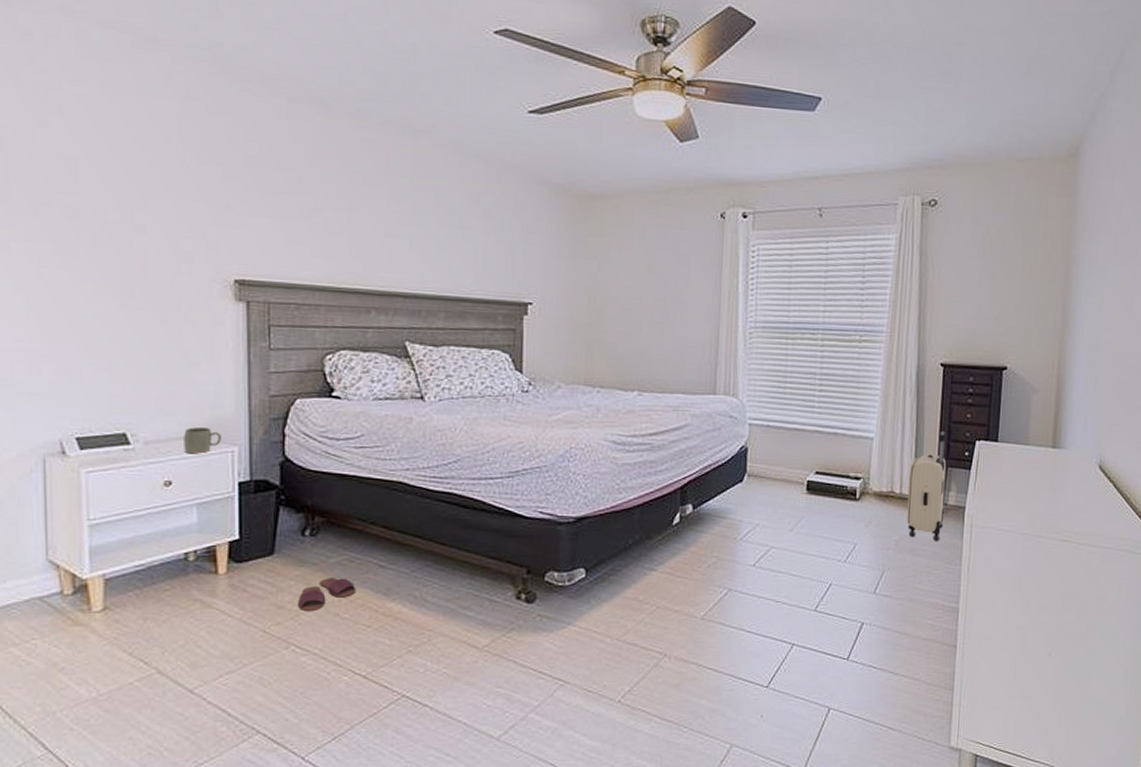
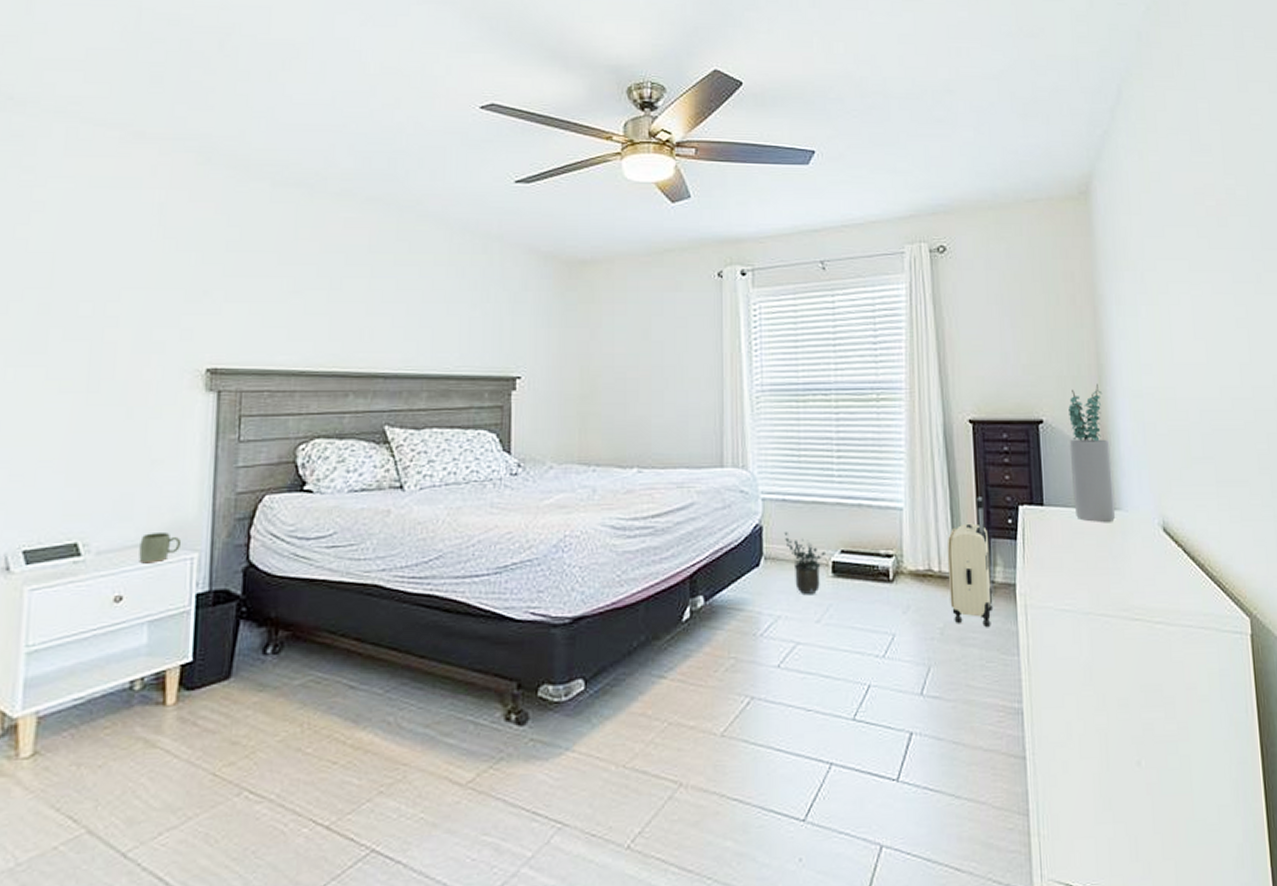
slippers: present [298,576,356,610] -> none [255,702,322,746]
potted plant: none [766,454,802,508] -> present [784,532,825,595]
vase: none [1025,337,1064,460] -> present [1068,384,1116,523]

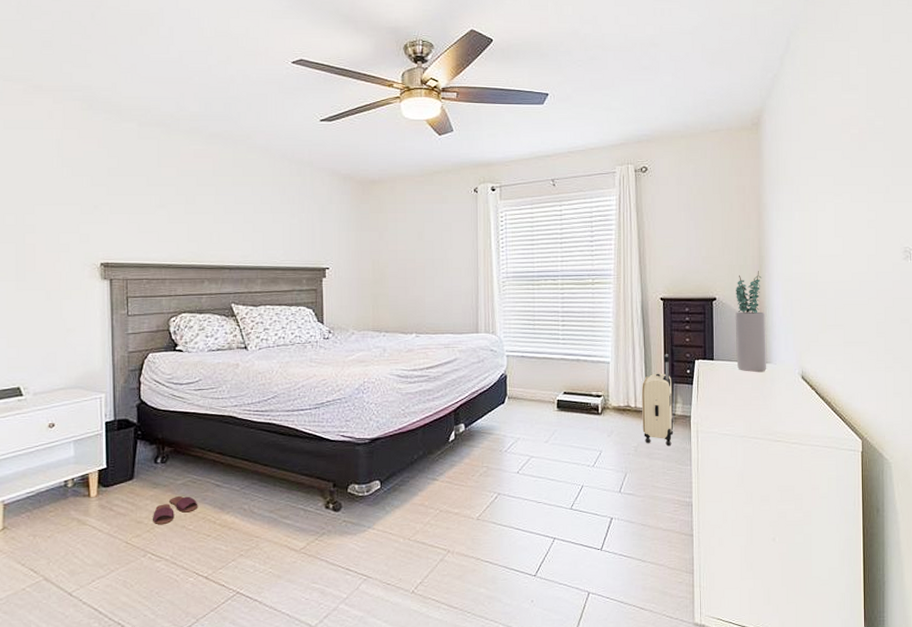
mug: present [139,533,182,564] -> none [63,380,93,401]
slippers: none [255,702,322,746] -> present [153,495,198,524]
potted plant: present [784,532,825,595] -> none [522,379,552,424]

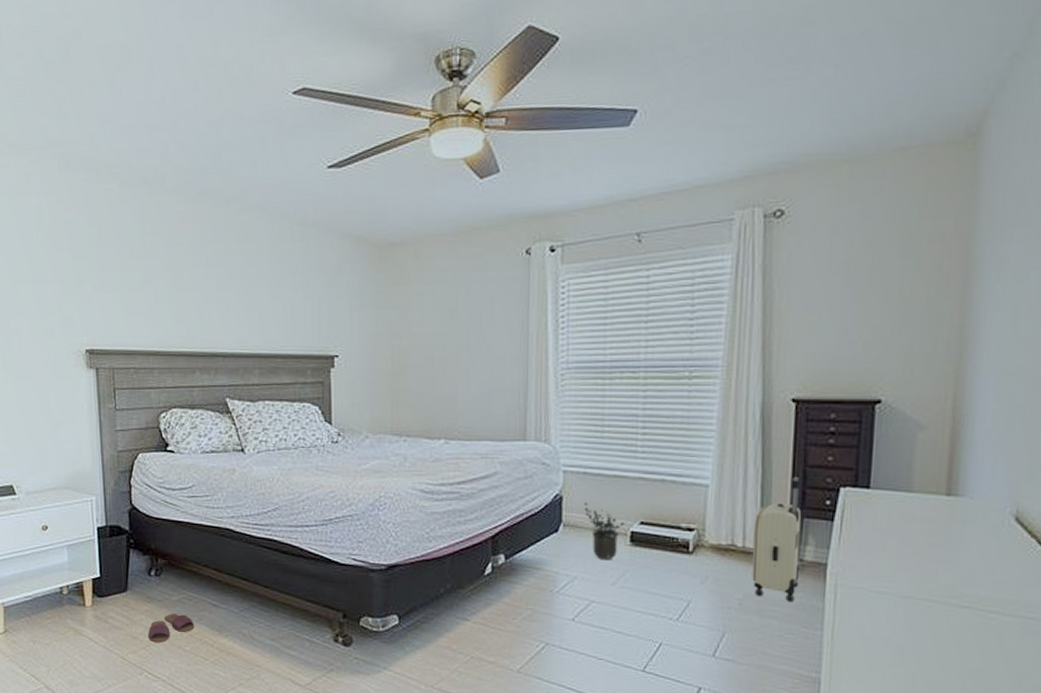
potted plant: none [522,379,552,424] -> present [583,502,624,561]
vase: present [735,271,767,373] -> none [907,361,963,509]

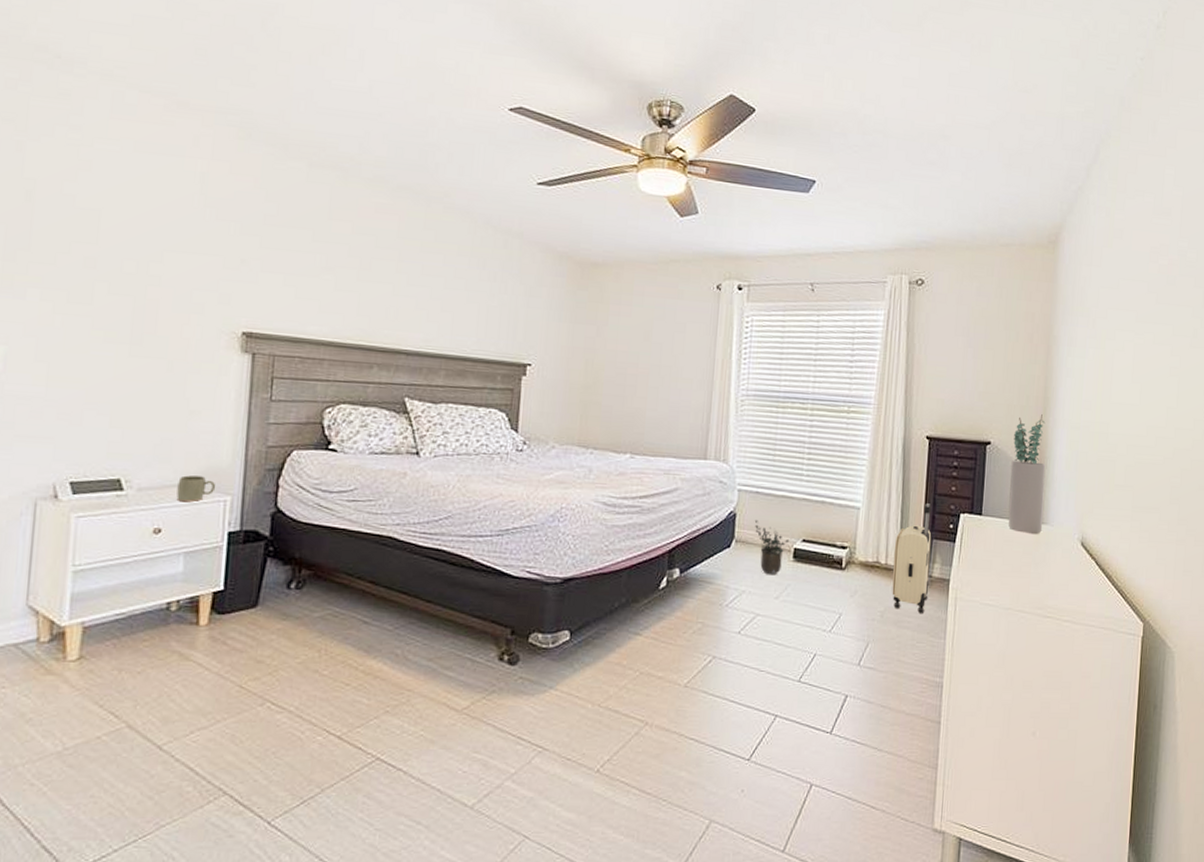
mug: none [54,480,83,503] -> present [176,475,216,503]
slippers: present [148,613,195,642] -> none [277,631,338,666]
vase: none [907,361,963,509] -> present [1008,414,1046,535]

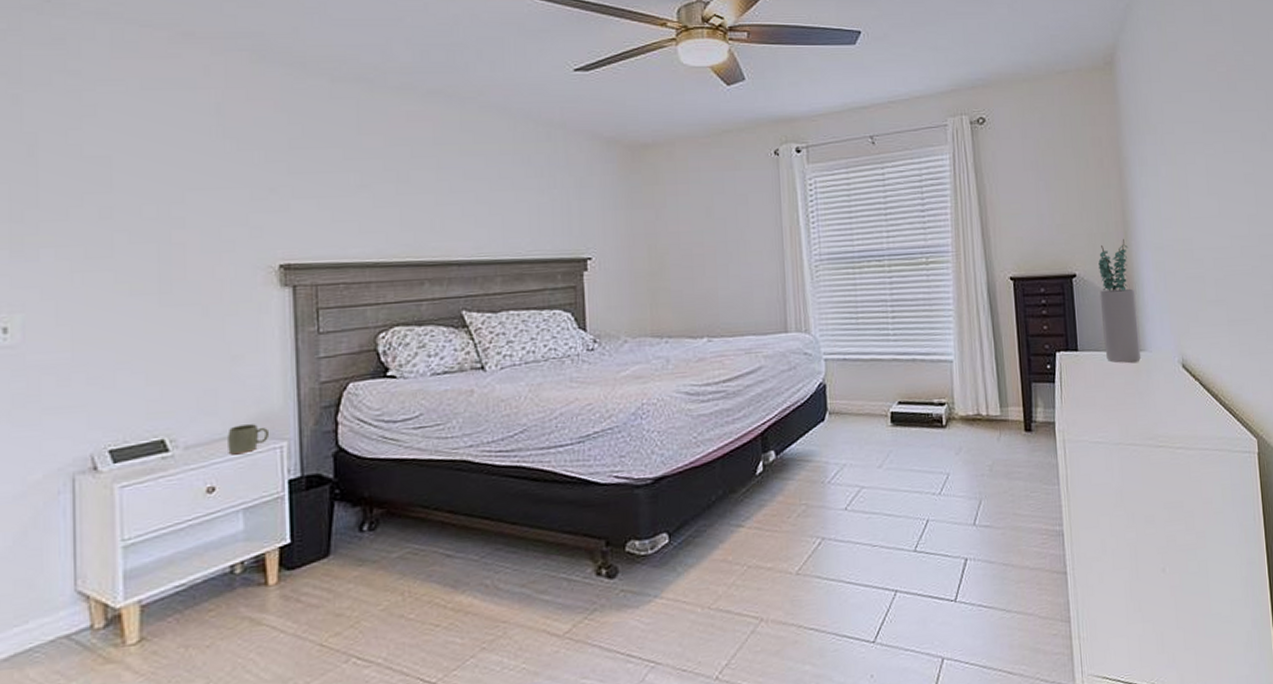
potted plant: present [754,520,789,576] -> none [845,388,884,444]
suitcase: present [892,503,932,615] -> none [993,346,1036,463]

